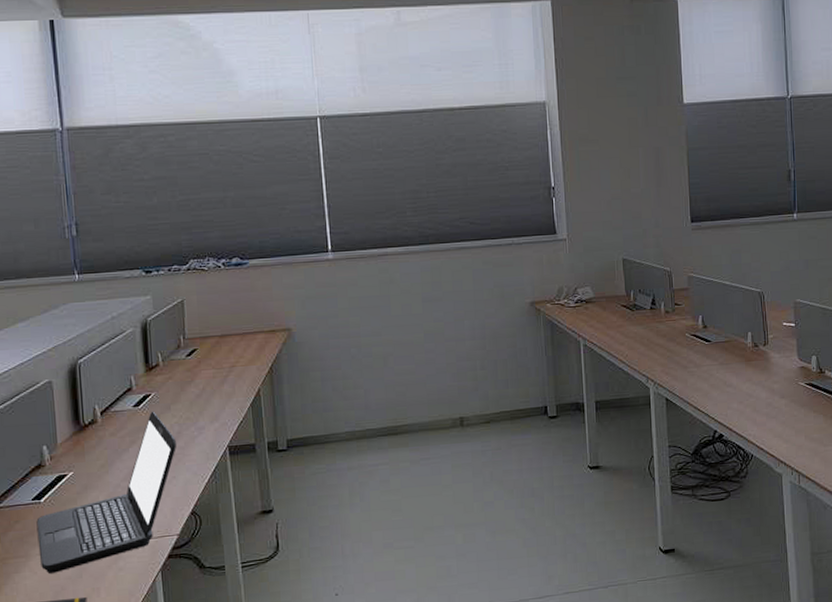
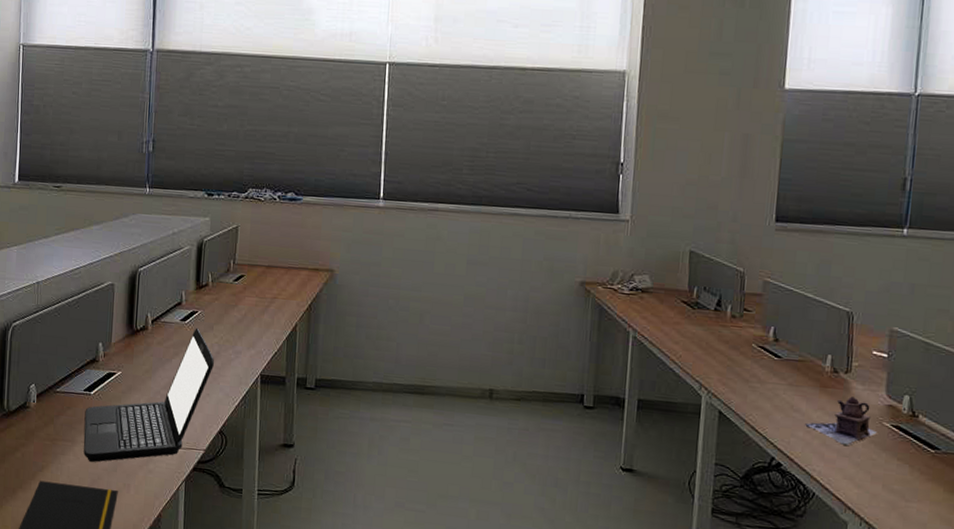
teapot: none [737,365,795,409] -> present [804,396,877,447]

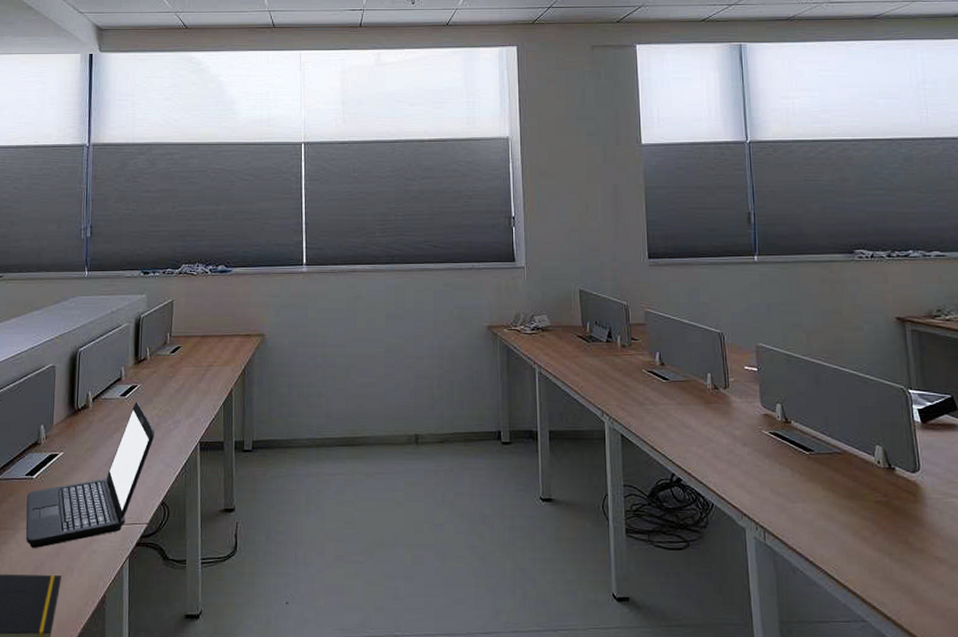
teapot: present [804,396,877,447] -> none [696,410,758,456]

